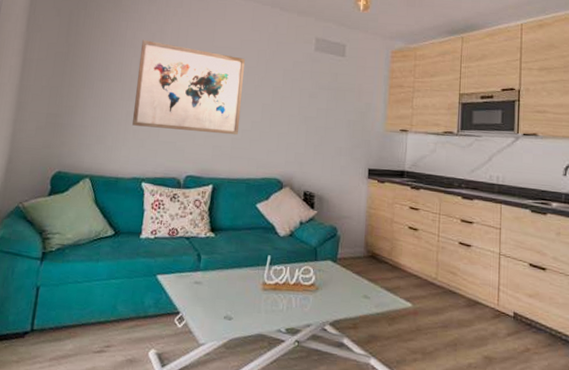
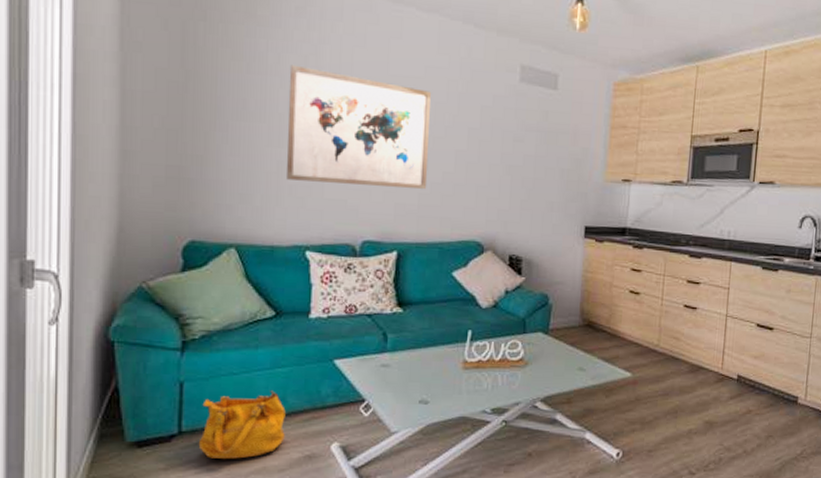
handbag: none [44,298,115,358] -> present [198,390,286,459]

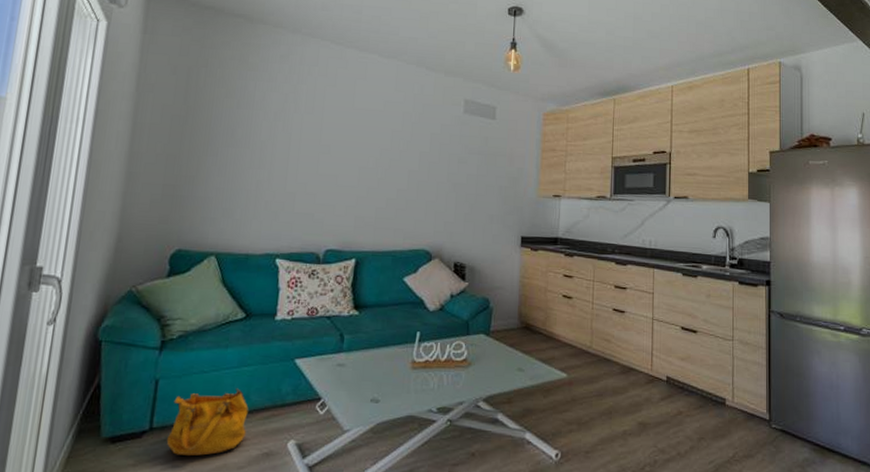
wall art: present [286,64,432,190] -> none [264,101,390,205]

